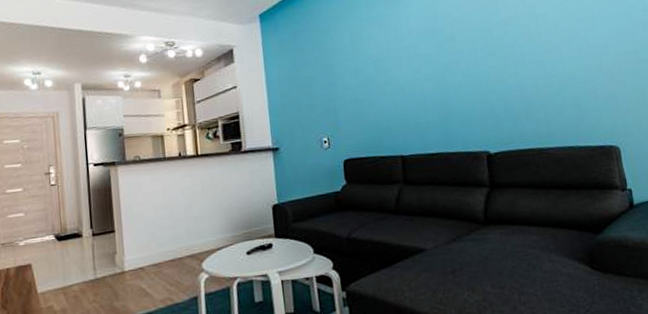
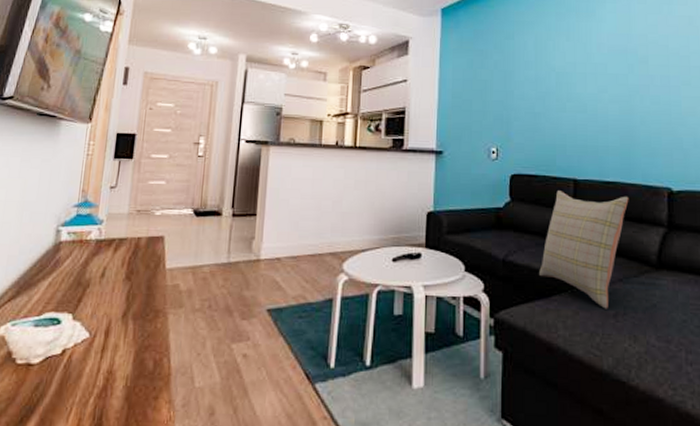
pillow: none [380,165,453,268] -> present [539,191,629,309]

